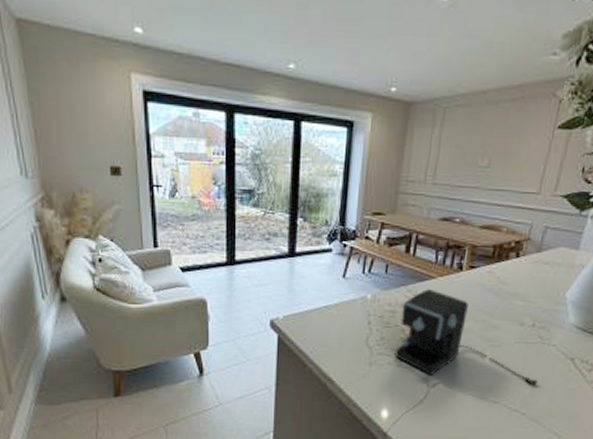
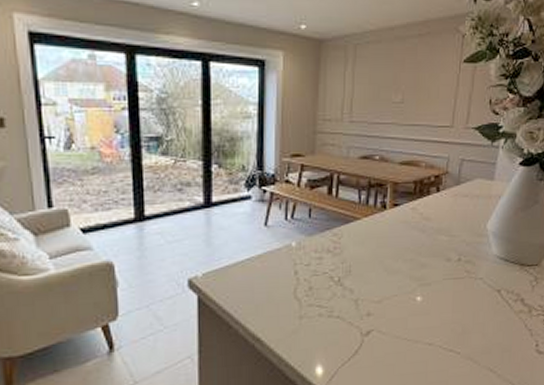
coffee maker: present [394,289,538,386] -> none [325,231,469,323]

